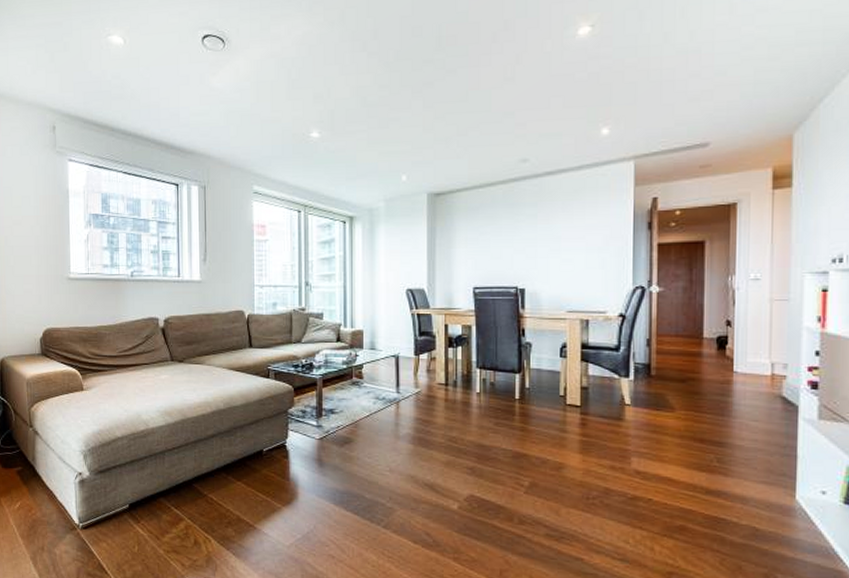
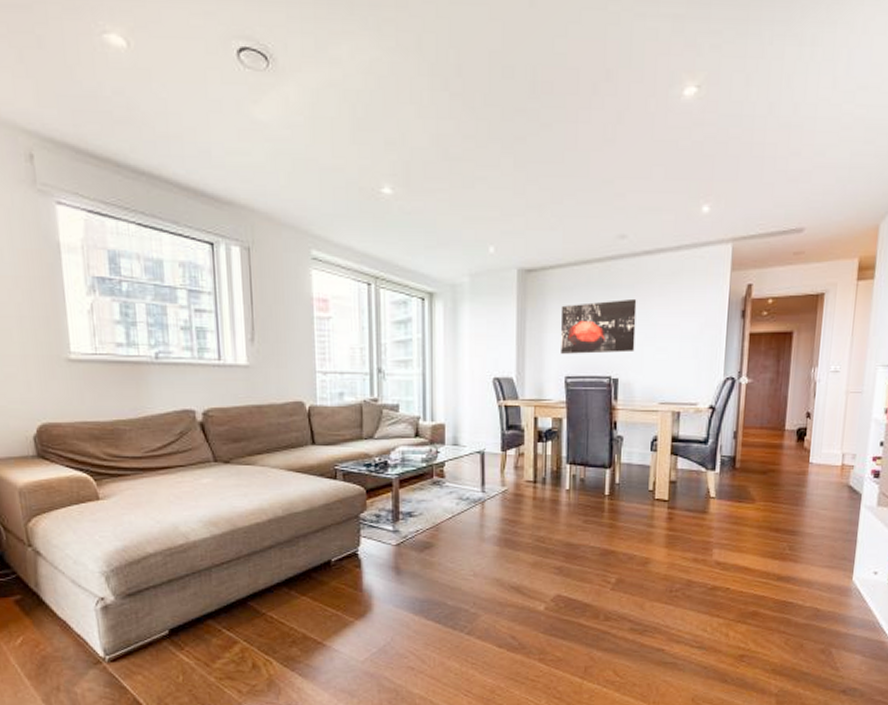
wall art: none [468,215,541,267] -> present [560,298,637,354]

